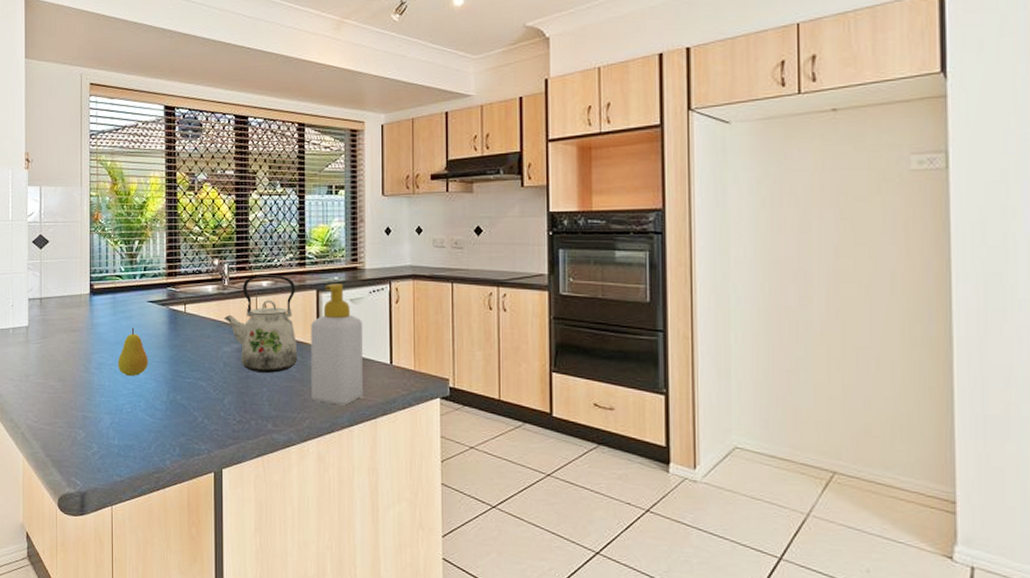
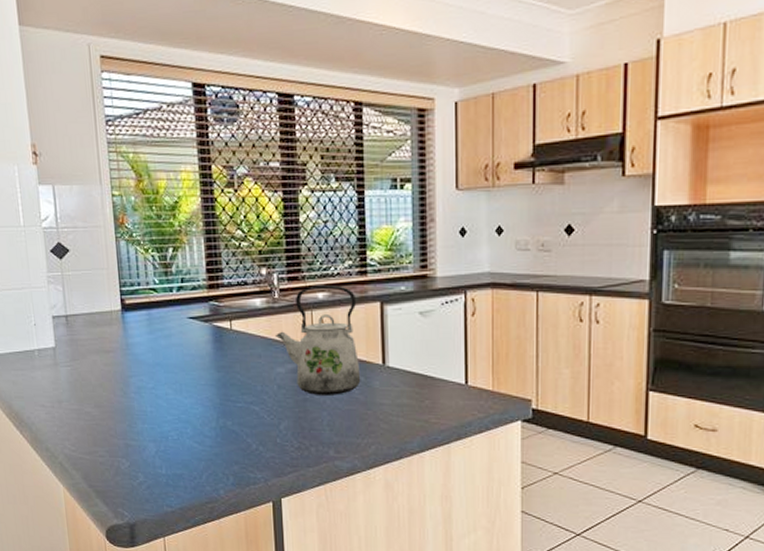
fruit: present [117,328,148,376] -> none [158,348,193,400]
soap bottle: present [311,283,363,406] -> none [375,294,434,430]

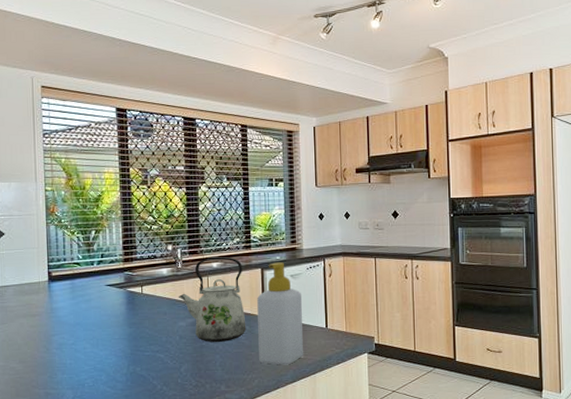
soap bottle: none [375,294,434,430] -> present [257,262,303,365]

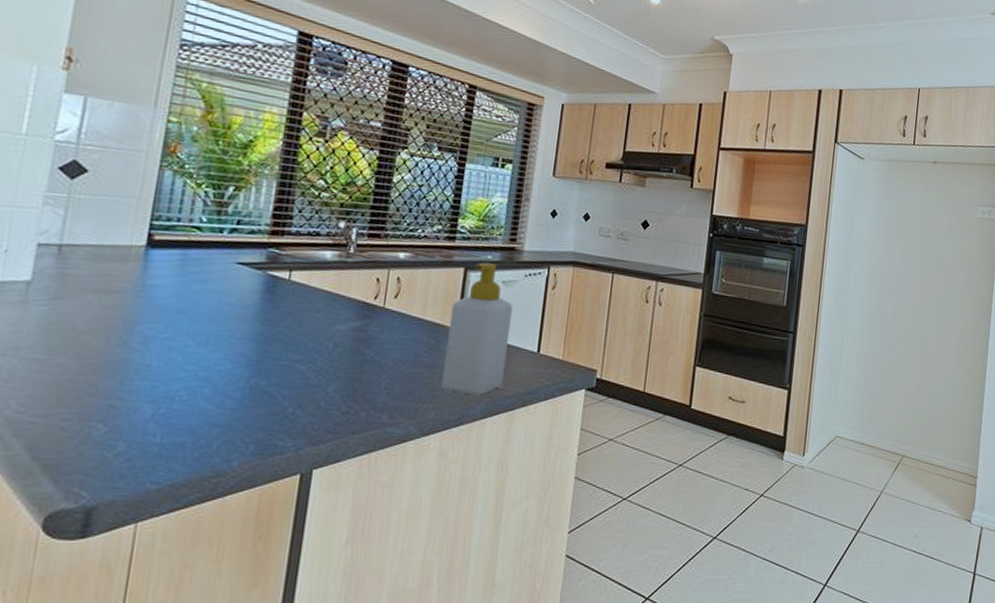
kettle: present [178,257,246,342] -> none [341,244,441,357]

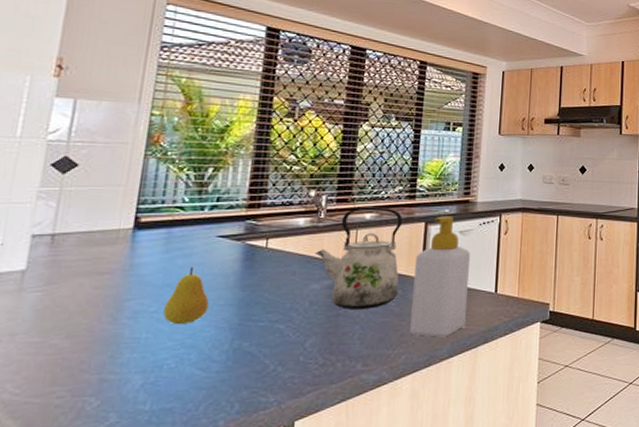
fruit: none [175,294,226,355] -> present [162,267,209,324]
kettle: none [341,244,441,357] -> present [314,207,403,310]

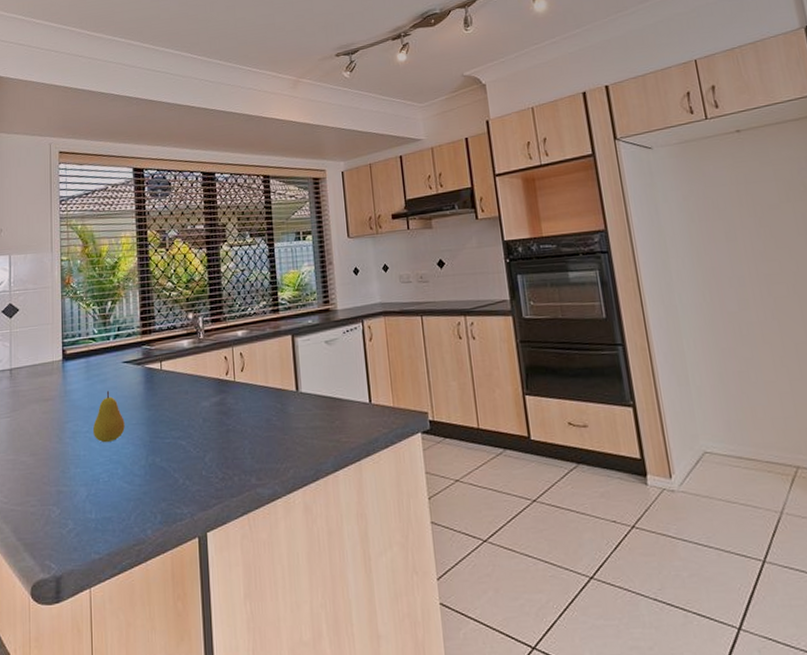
kettle: present [314,207,403,310] -> none [200,323,278,425]
soap bottle: present [410,216,470,337] -> none [288,326,345,451]

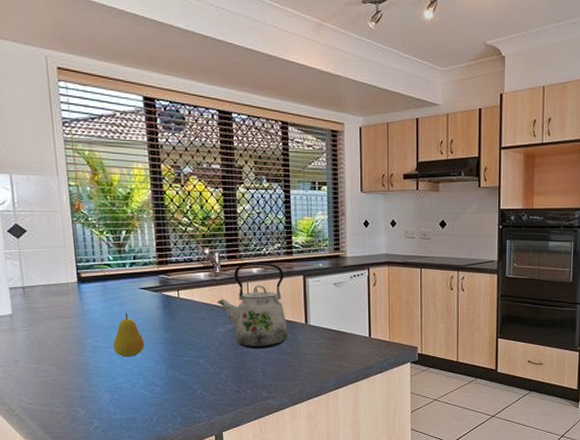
kettle: none [200,323,278,425] -> present [216,263,288,349]

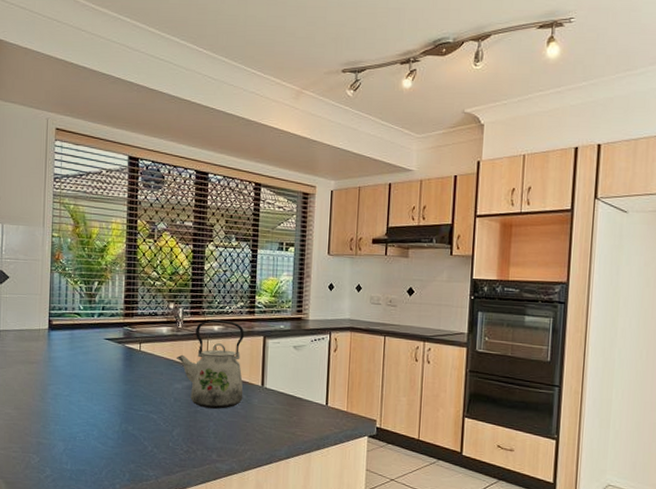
fruit: present [112,313,145,357] -> none [72,363,103,407]

